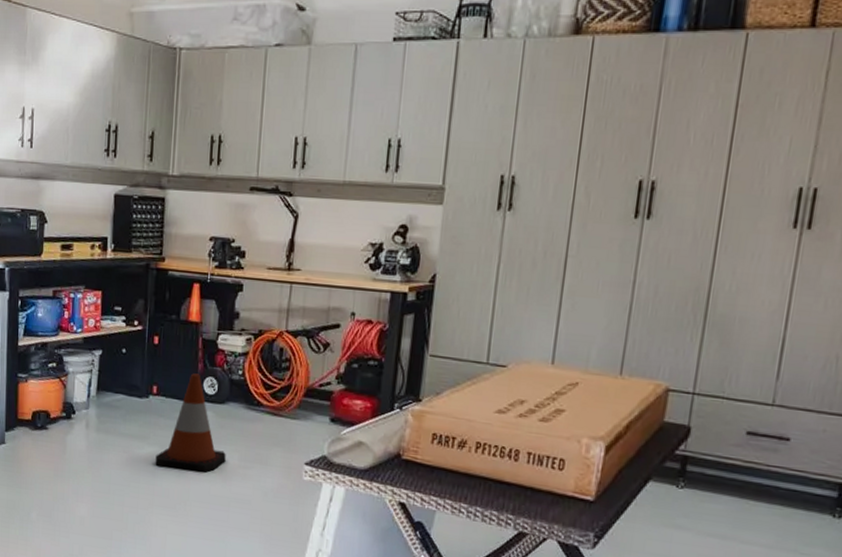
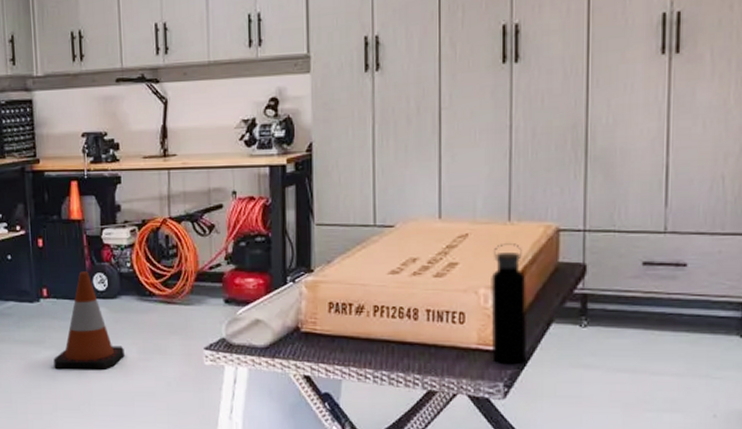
water bottle: none [586,396,630,516] -> present [491,243,528,365]

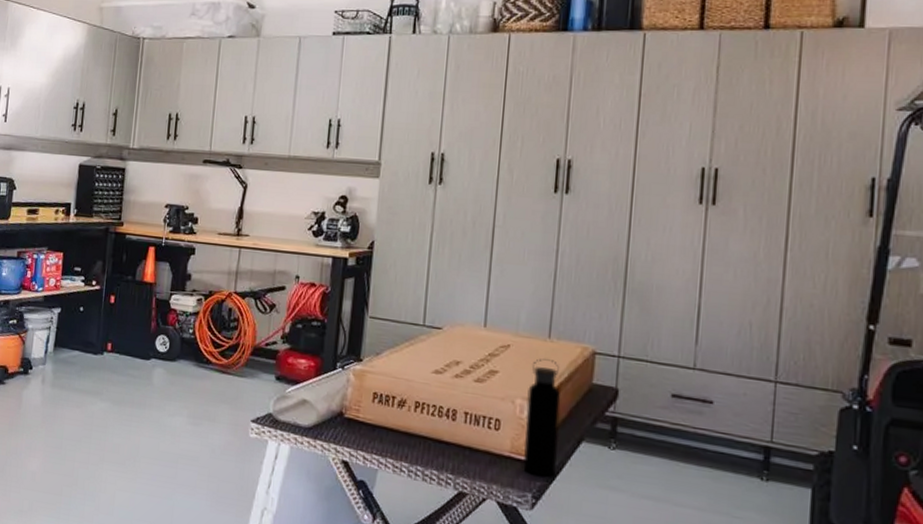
traffic cone: present [53,271,125,369] -> none [107,331,176,429]

